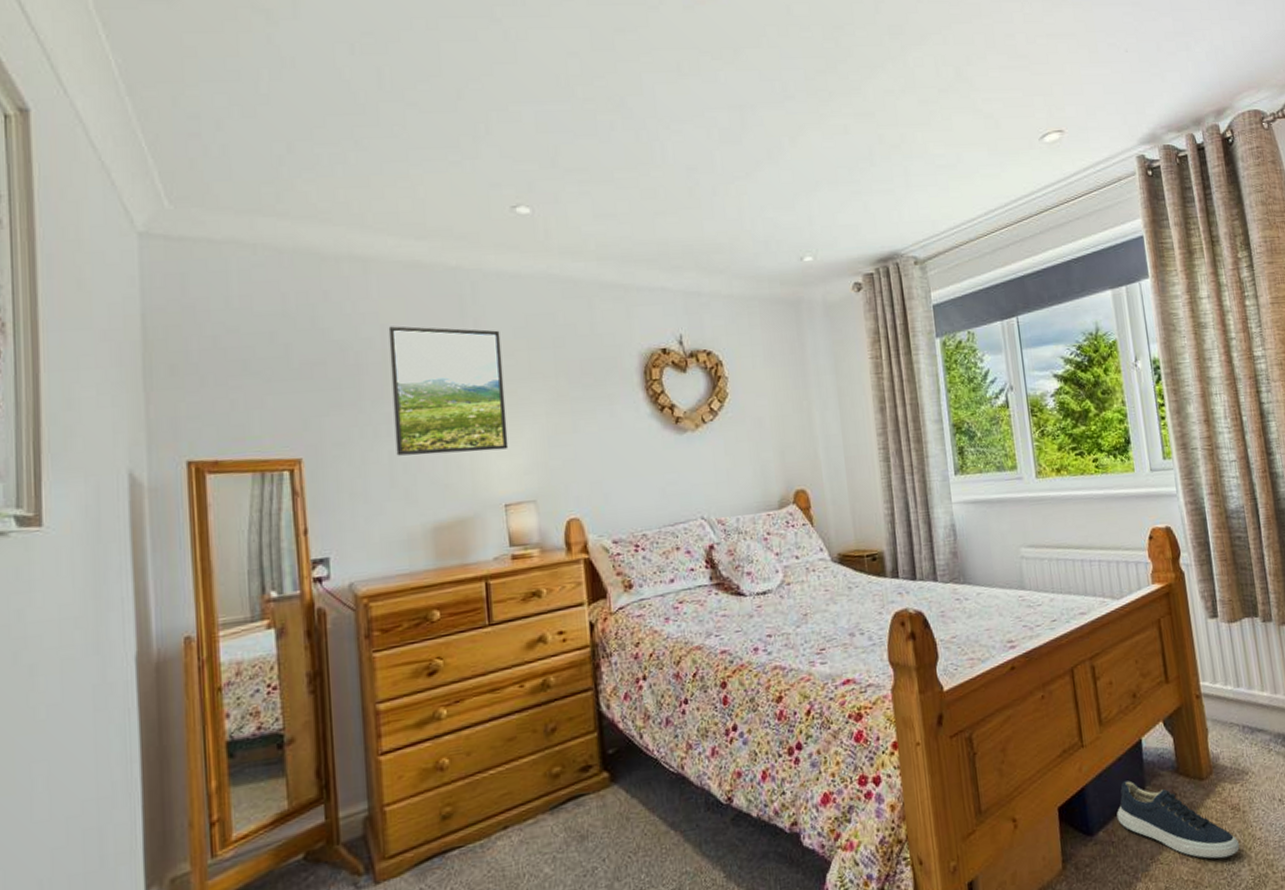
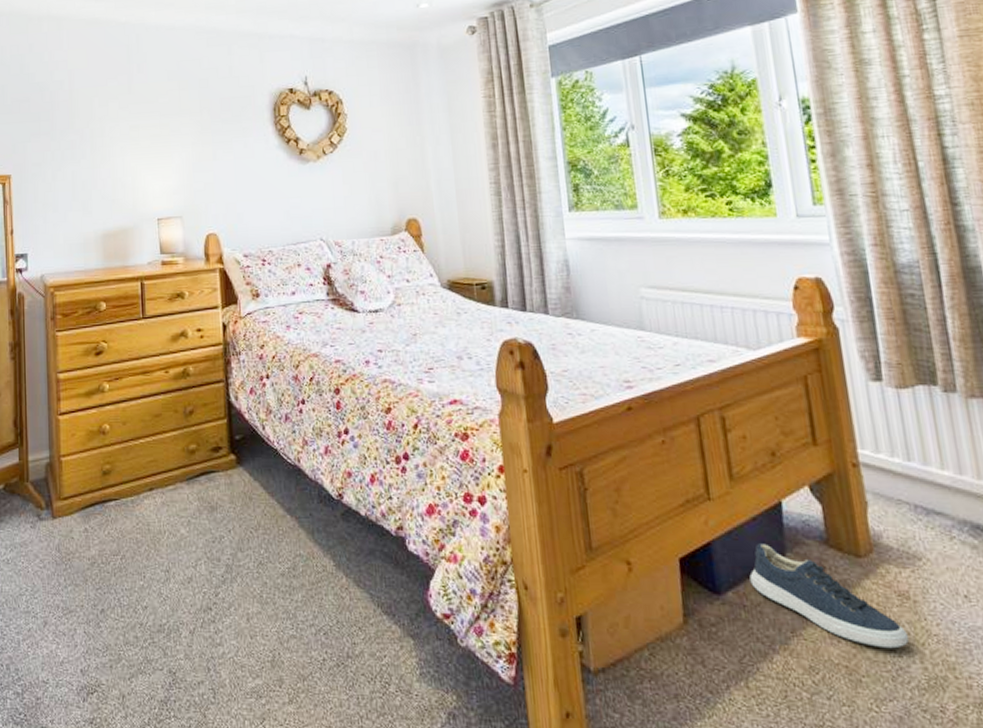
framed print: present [388,326,509,456] -> none [74,71,162,175]

